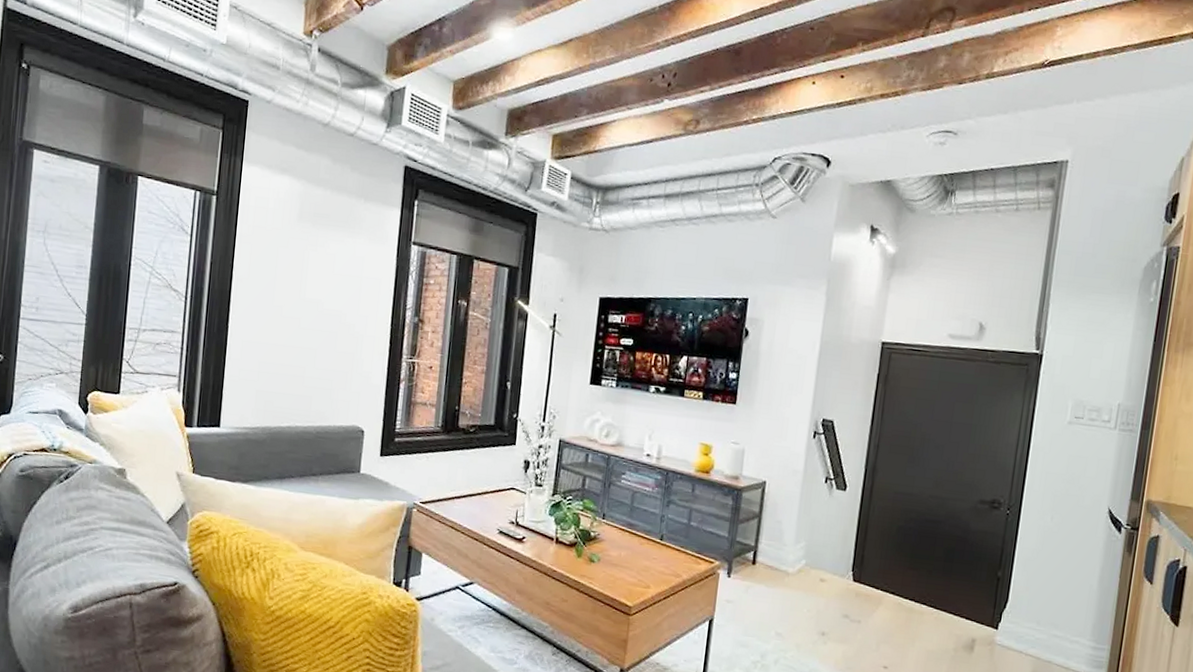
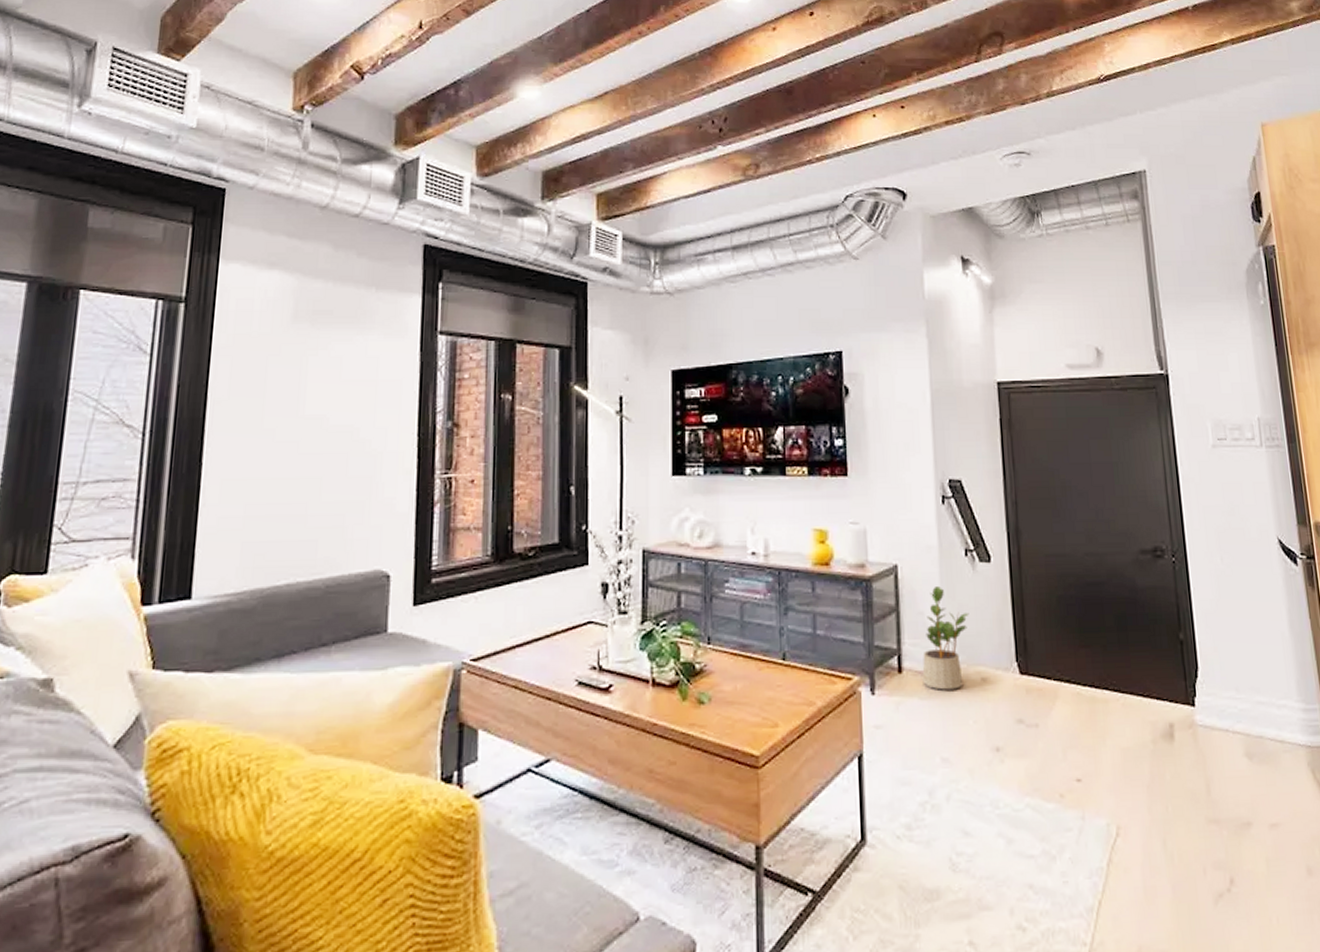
potted plant: none [771,503,820,584] -> present [922,587,969,690]

